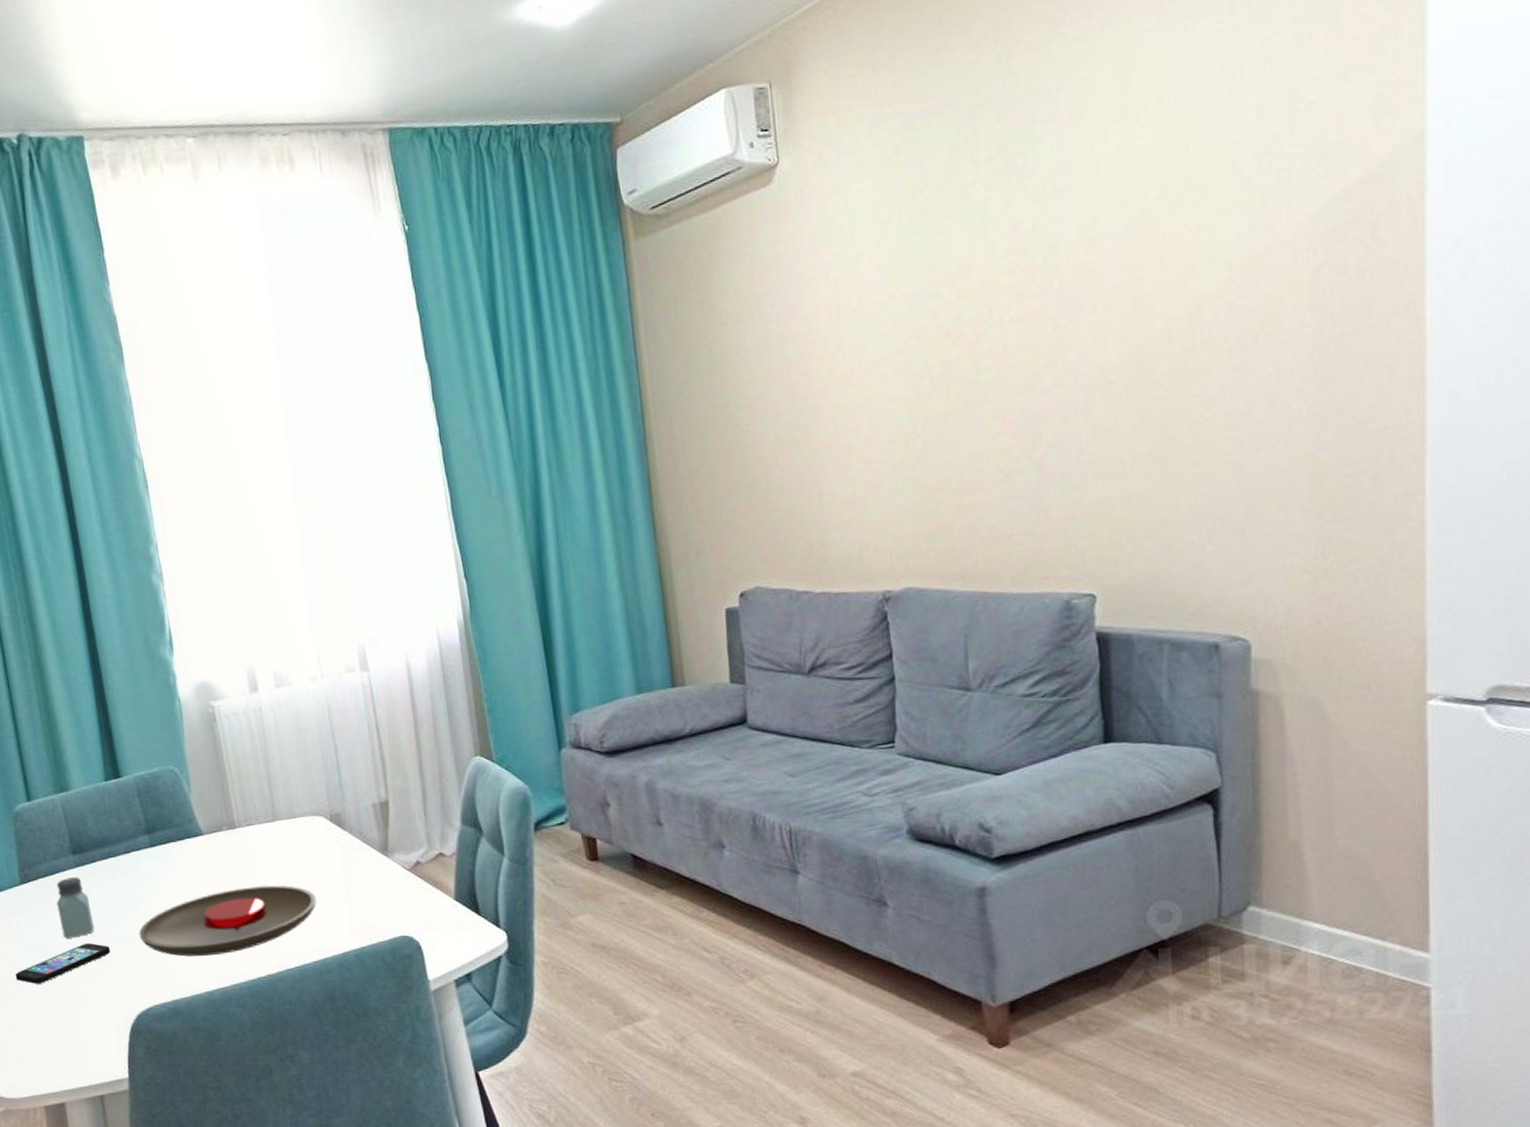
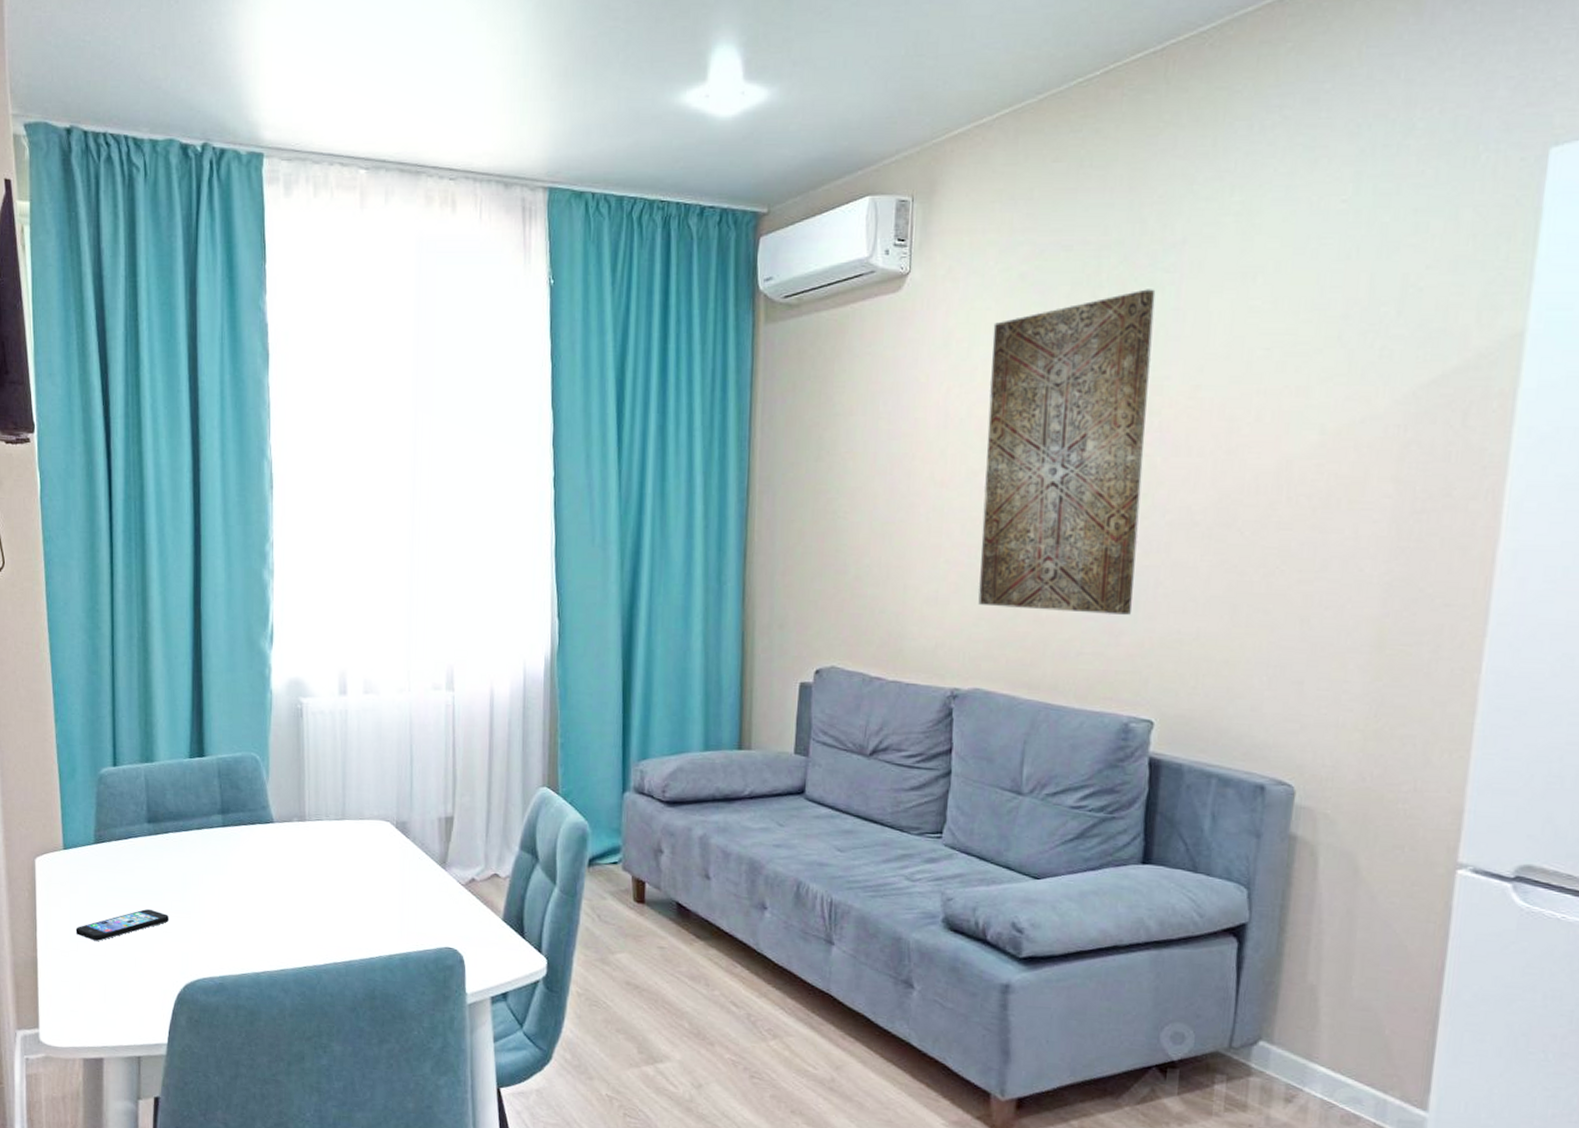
saltshaker: present [56,877,94,939] -> none [125,844,157,902]
plate: present [139,885,317,957] -> none [198,878,371,939]
wall art: none [873,143,1057,500] -> present [978,289,1156,615]

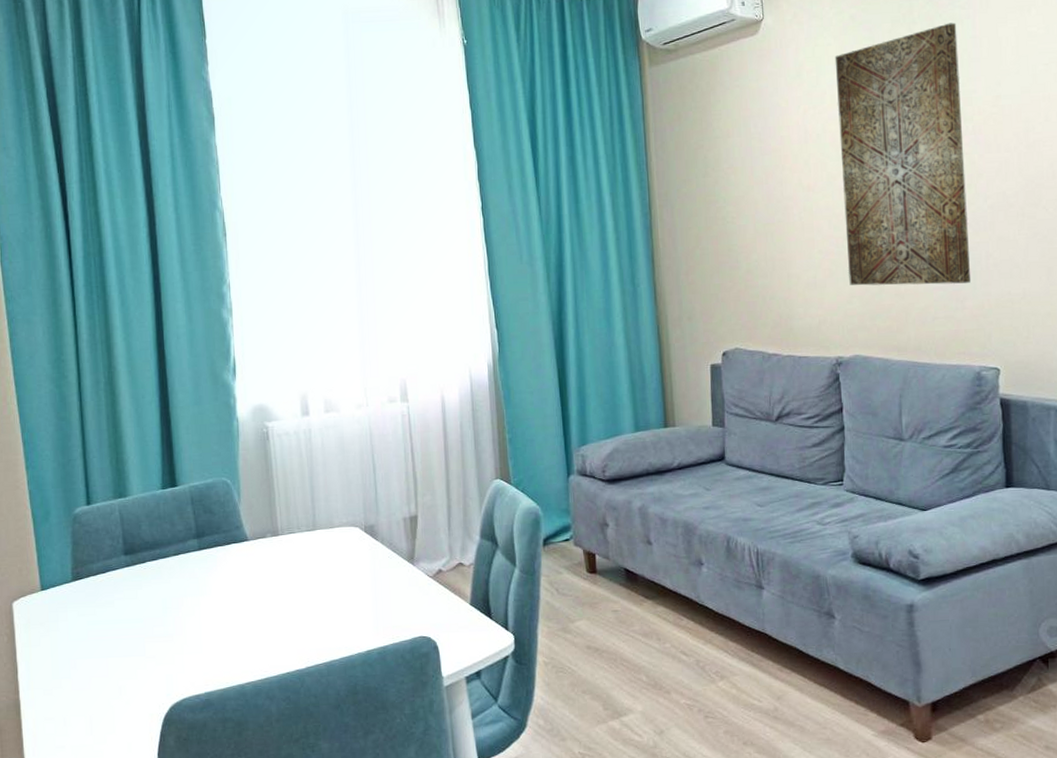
smartphone: present [75,909,169,941] -> none [57,638,151,675]

